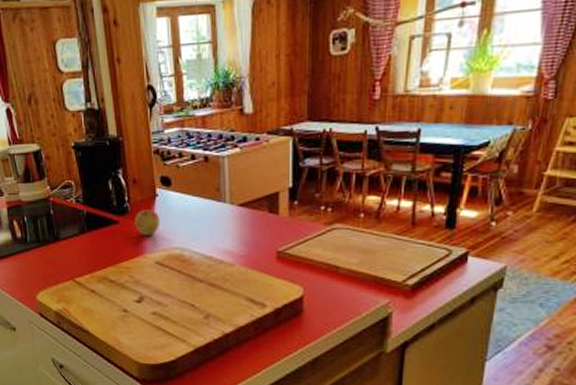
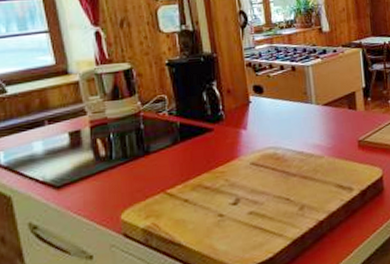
apple: present [135,209,161,236] -> none [229,115,255,140]

